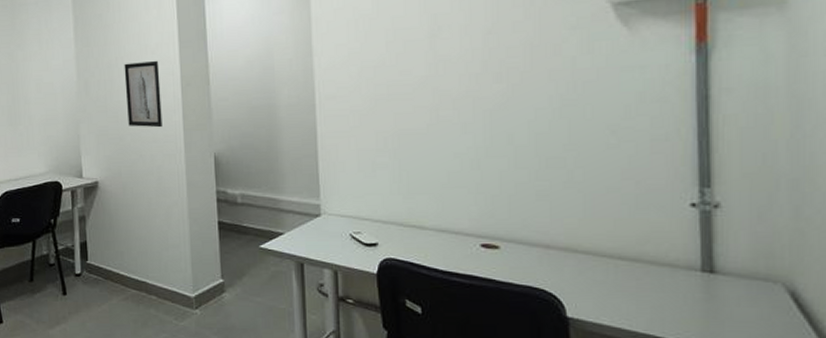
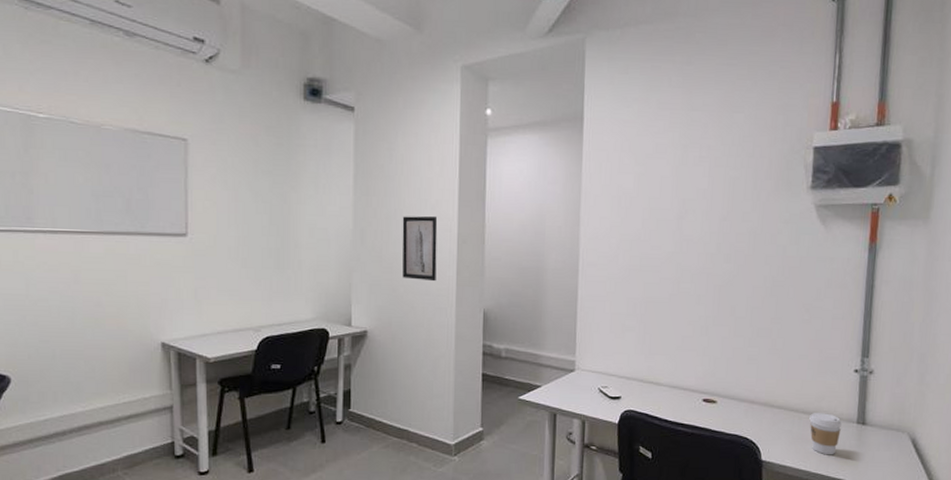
coffee cup: none [630,259,678,312] -> present [809,413,842,455]

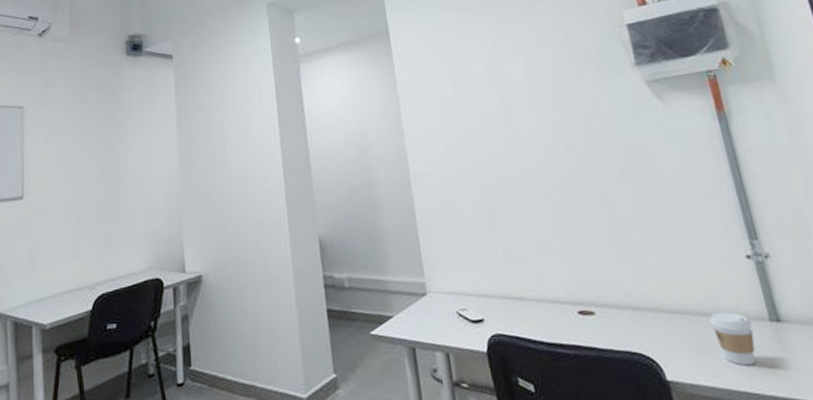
wall art: present [402,215,438,282] -> none [226,146,267,215]

